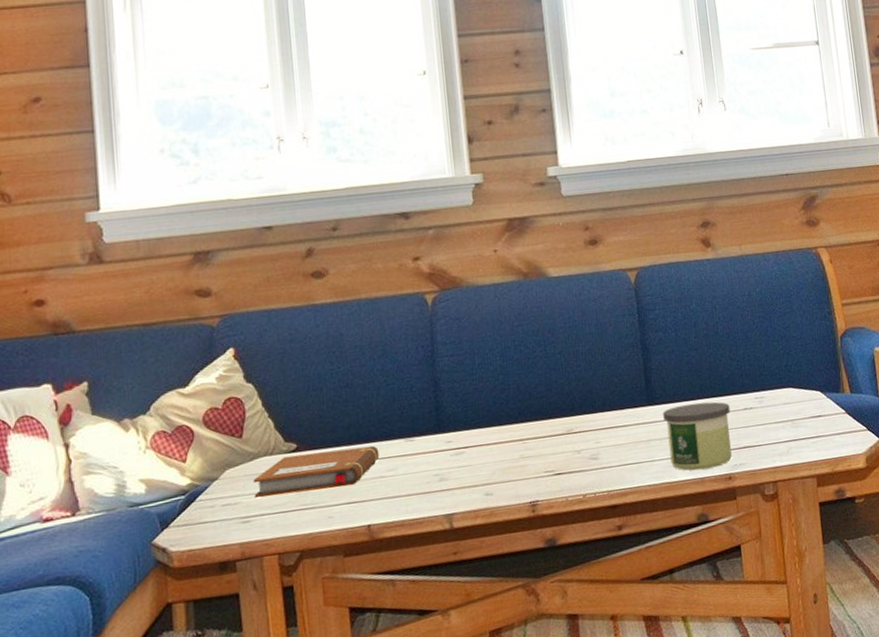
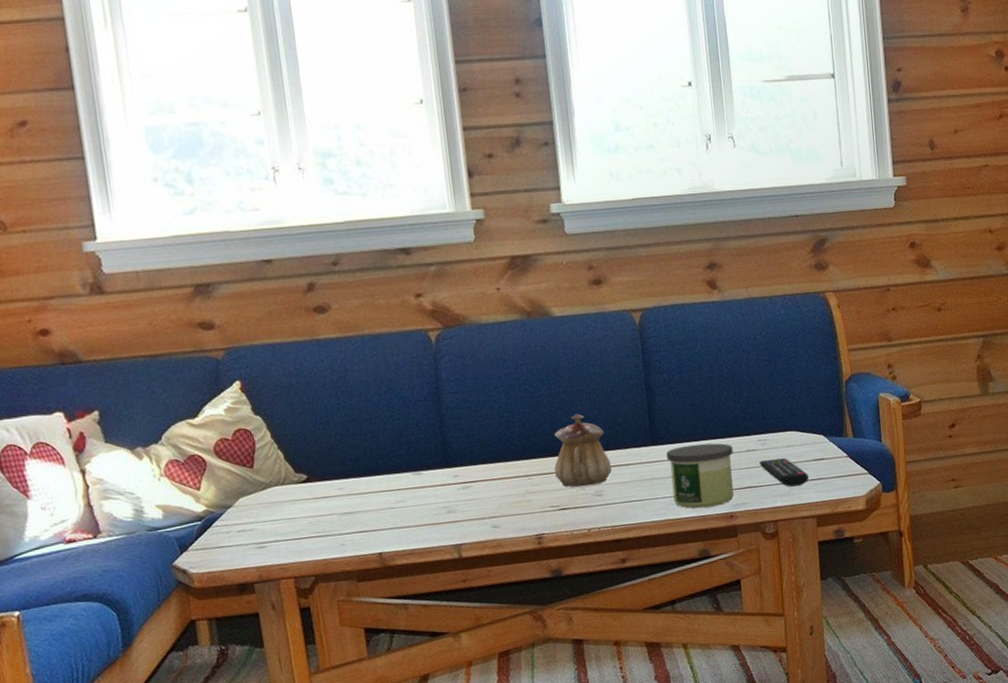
notebook: present [253,445,380,499] -> none [266,478,389,526]
teapot: none [549,374,607,451] -> present [554,413,612,487]
remote control: none [756,416,807,446] -> present [759,458,808,487]

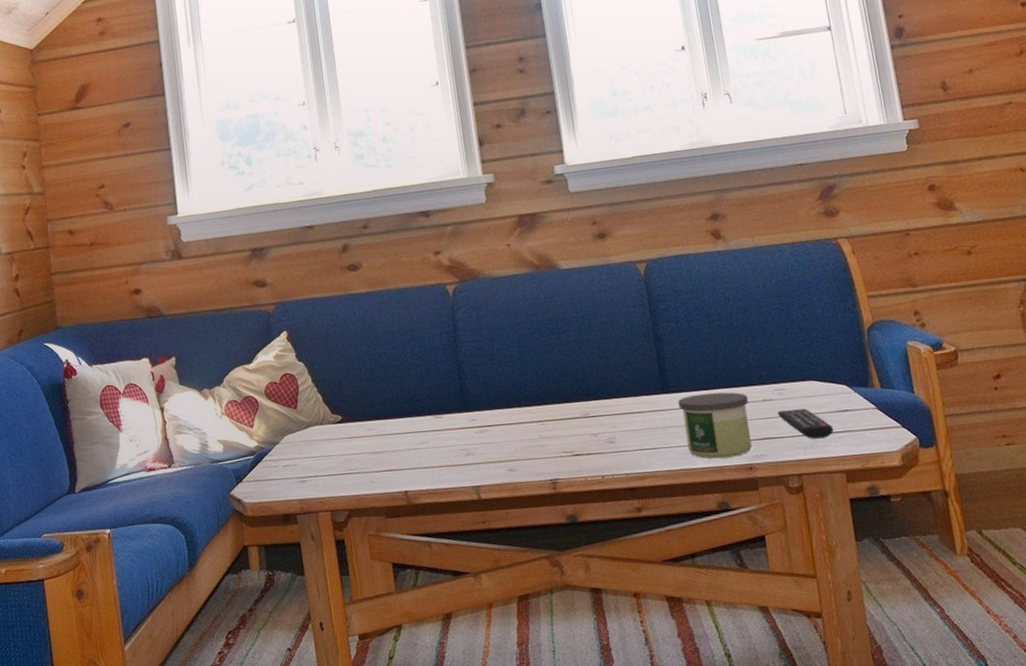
teapot: present [554,413,612,487] -> none [566,361,623,434]

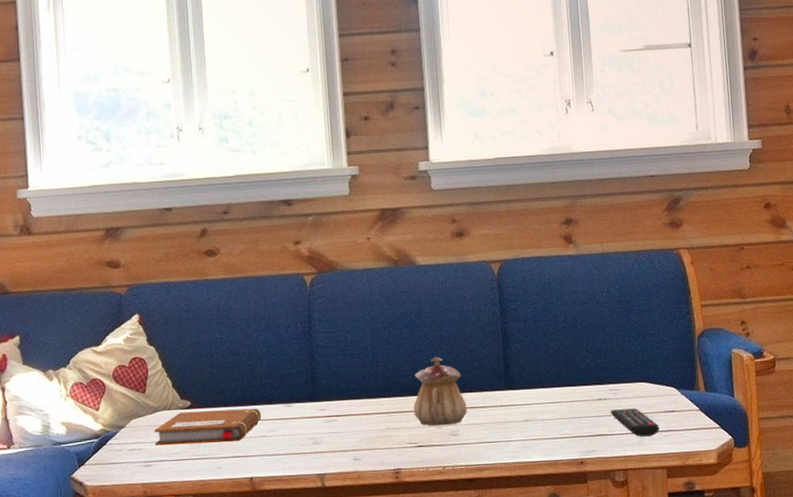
notebook: none [307,420,413,462] -> present [154,408,262,446]
teapot: none [566,361,623,434] -> present [413,356,467,426]
candle: present [678,392,752,459] -> none [520,390,585,453]

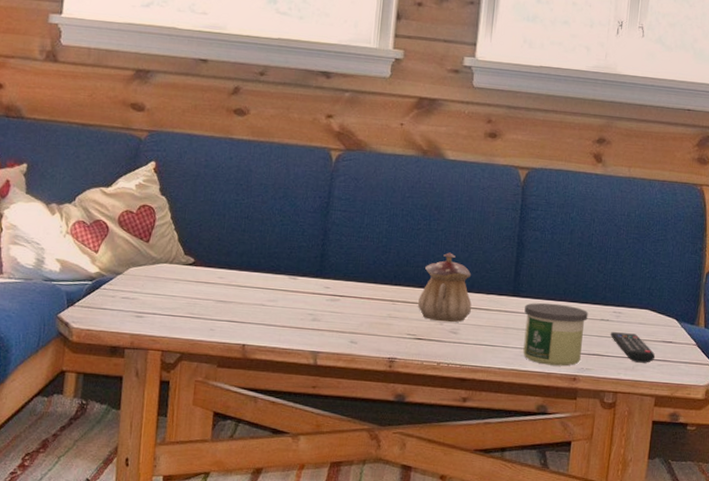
notebook: present [154,408,262,446] -> none [150,268,265,307]
candle: none [520,390,585,453] -> present [523,302,588,367]

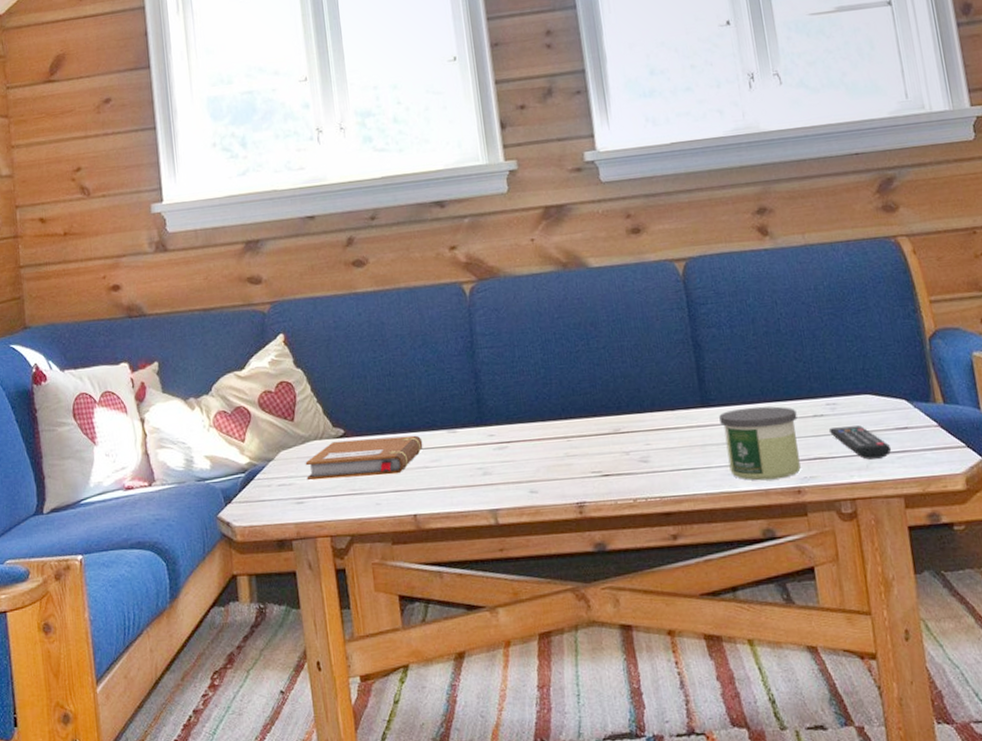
notebook: none [150,268,265,307] -> present [305,435,423,481]
teapot: present [417,252,472,323] -> none [594,371,658,452]

